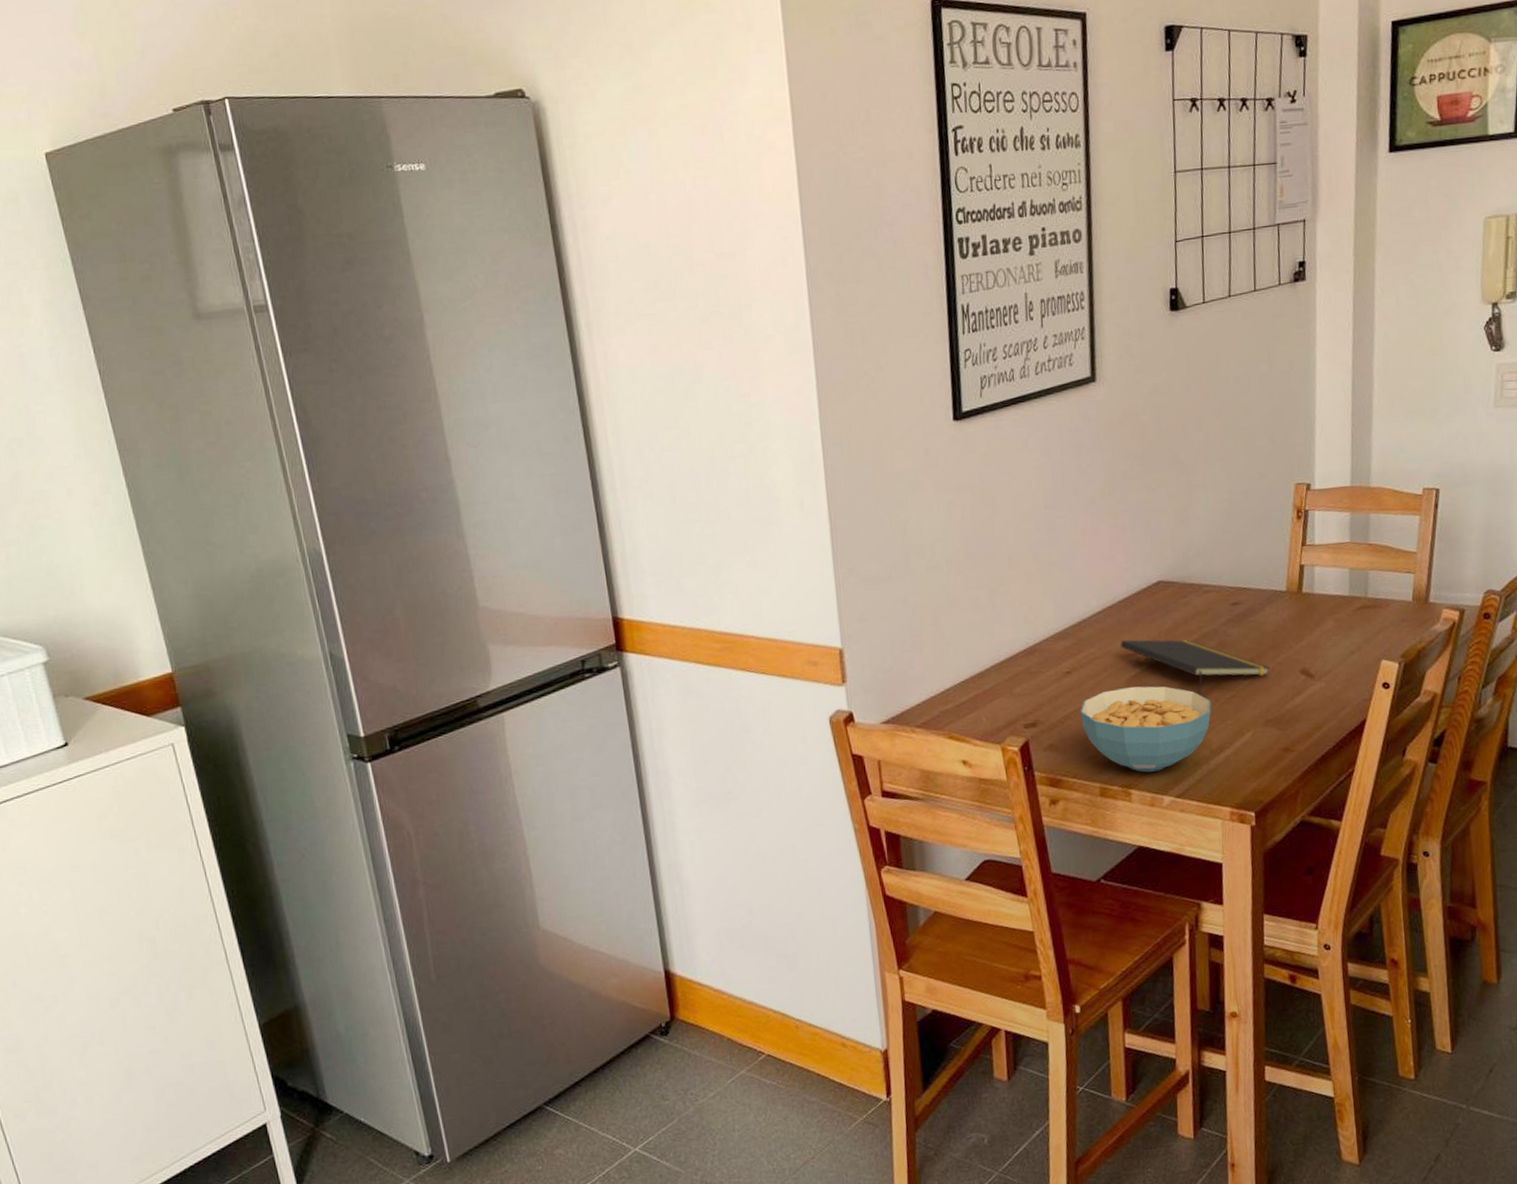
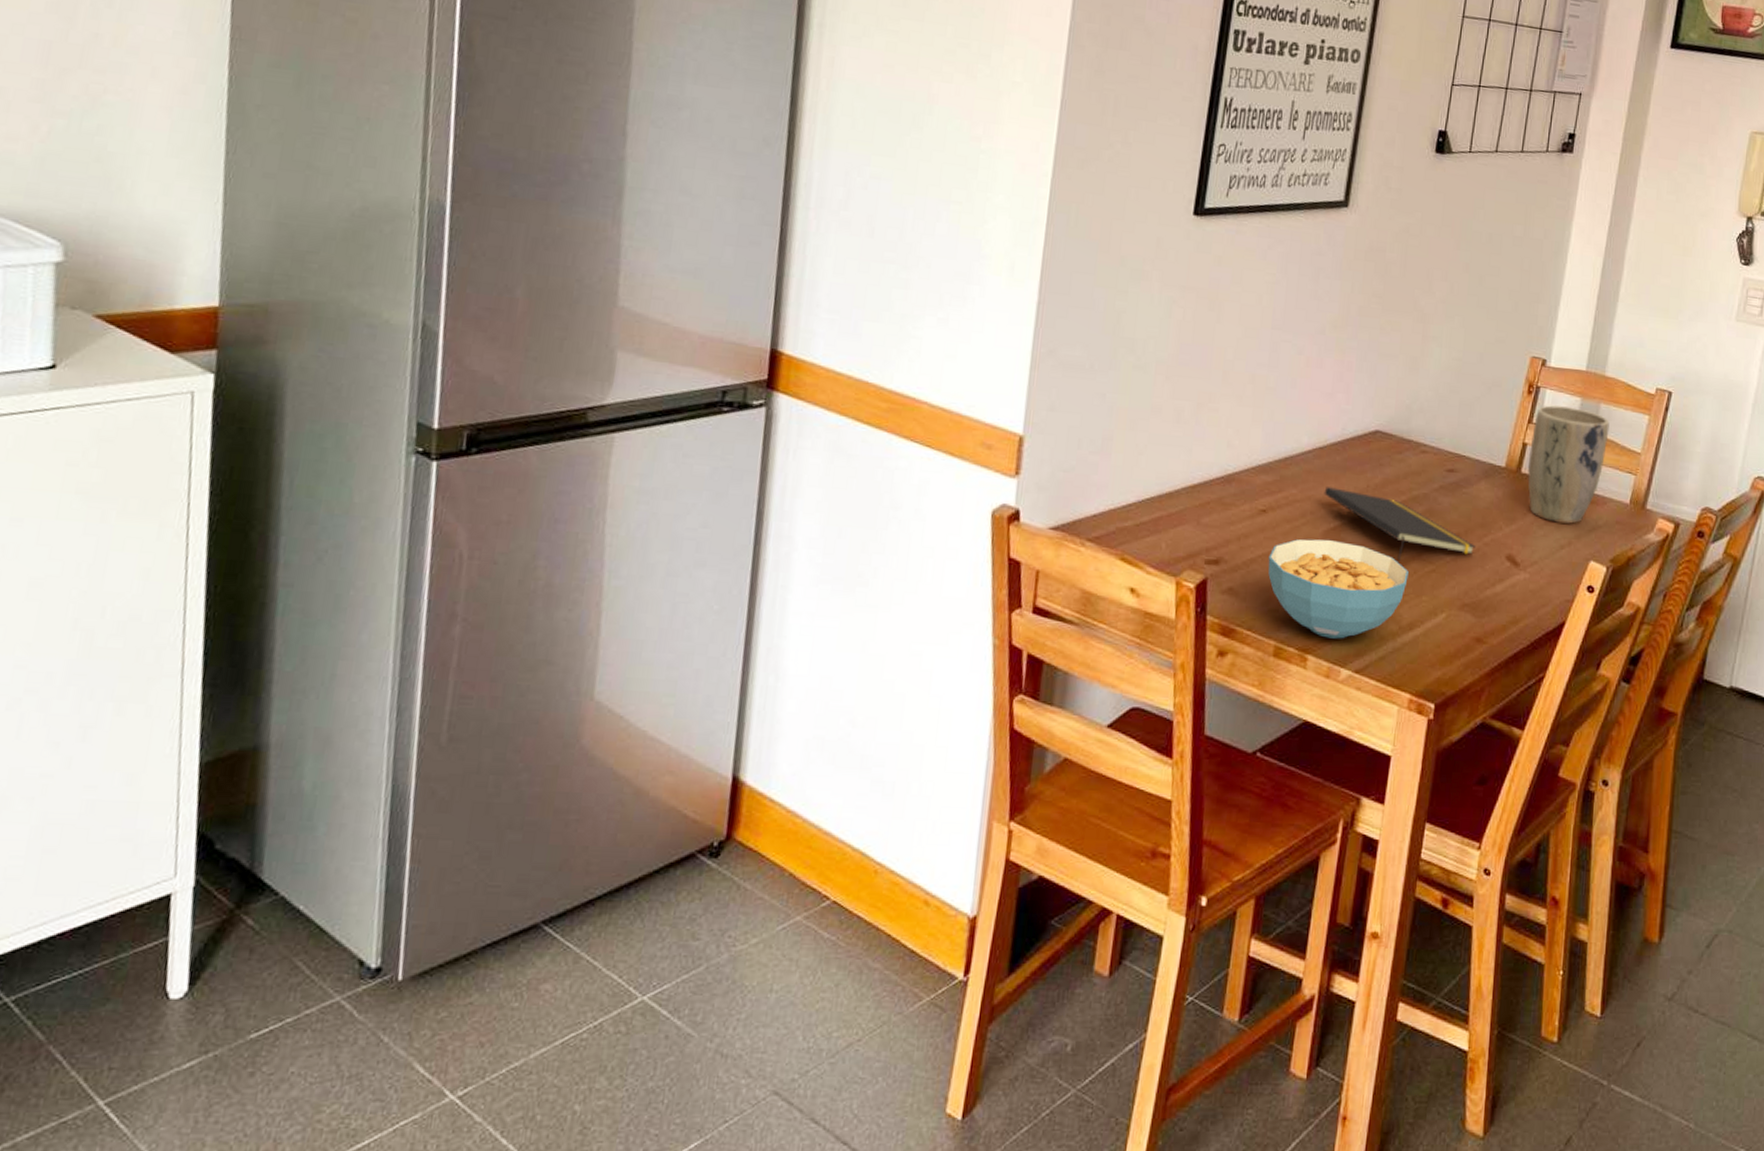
plant pot: none [1307,522,1382,632] -> present [1527,405,1610,524]

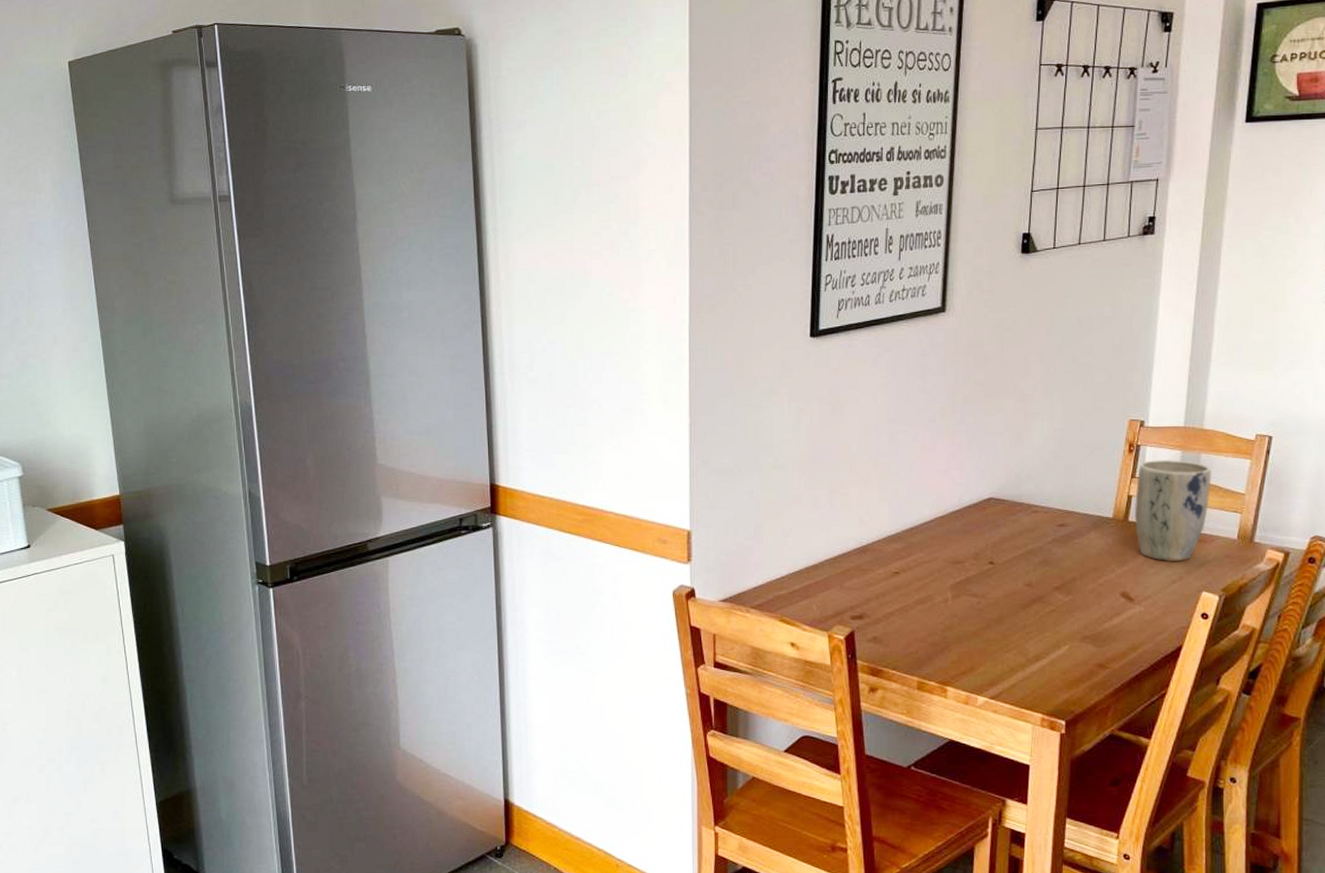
cereal bowl: present [1268,539,1409,639] -> none [905,591,1031,672]
notepad: present [1324,487,1476,561] -> none [948,549,1091,604]

